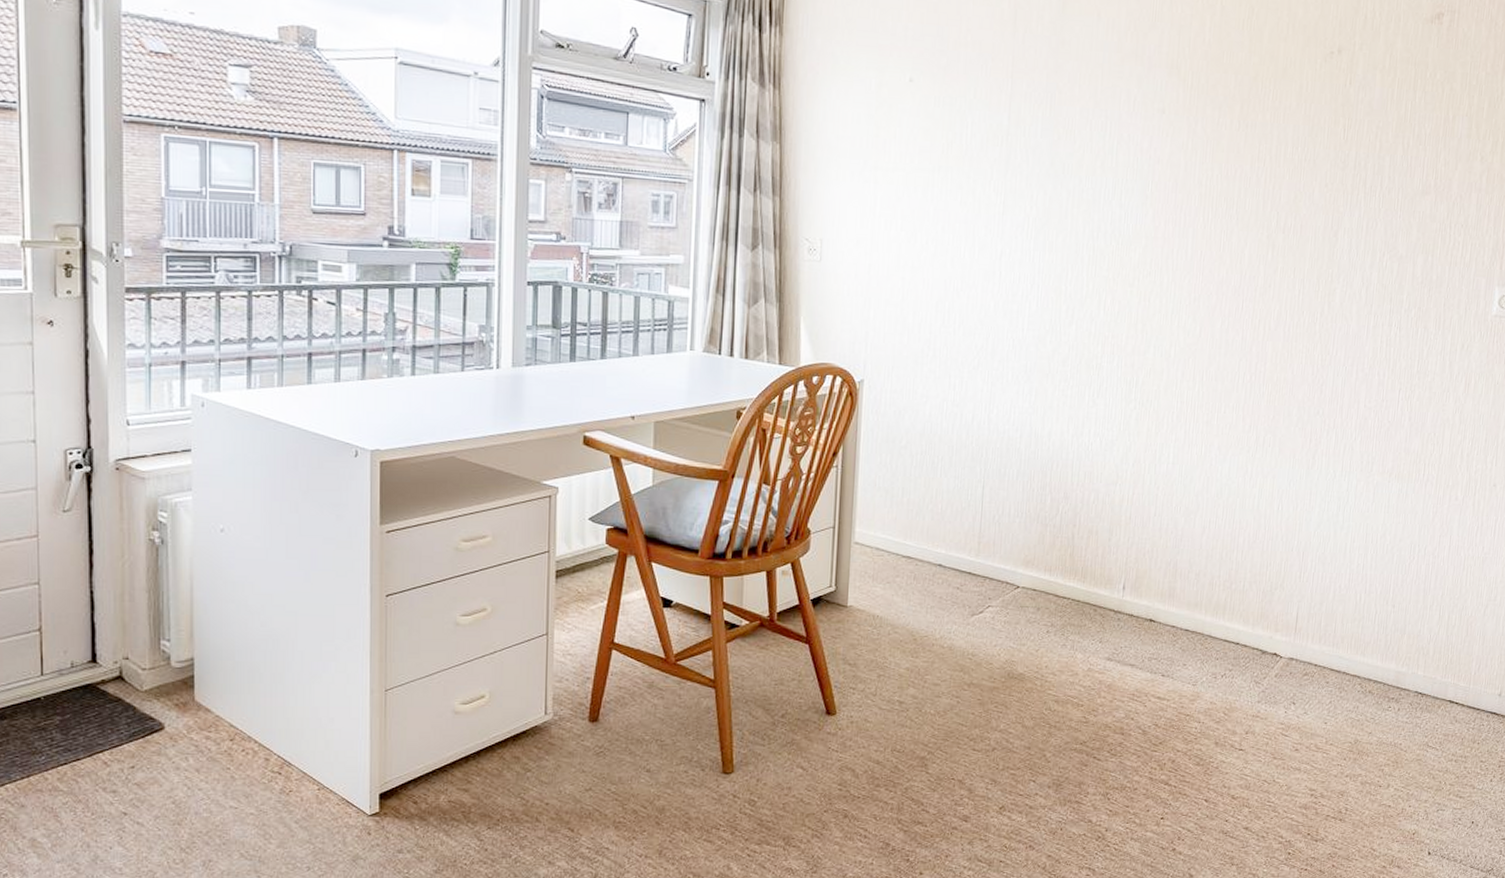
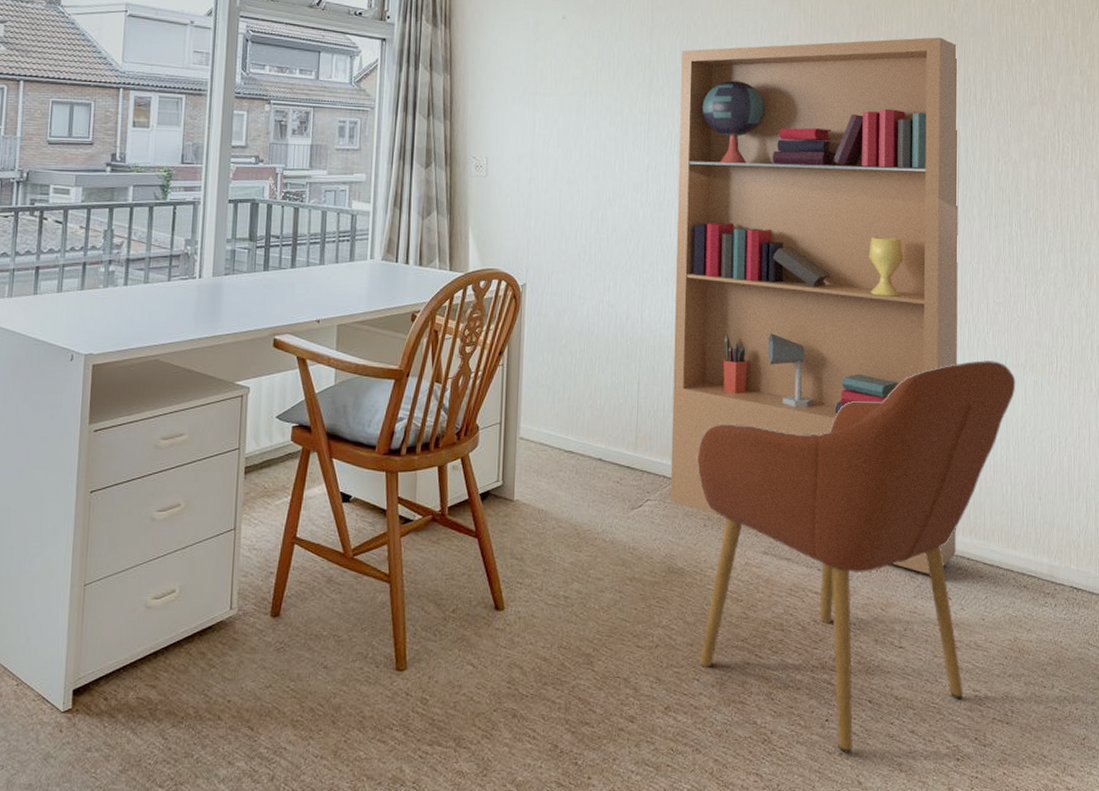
bookcase: none [1012,114,1350,680] -> present [670,37,959,574]
armchair: none [1036,466,1380,849] -> present [697,359,1016,754]

